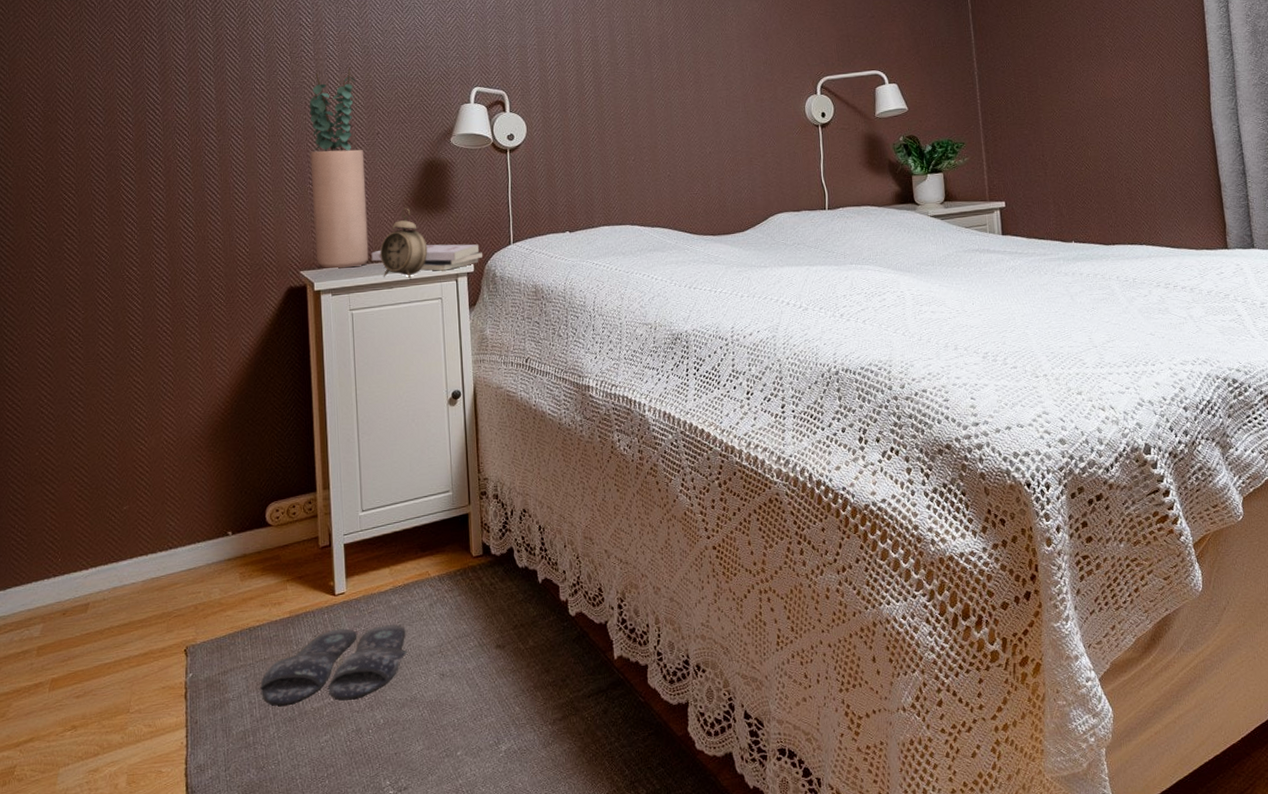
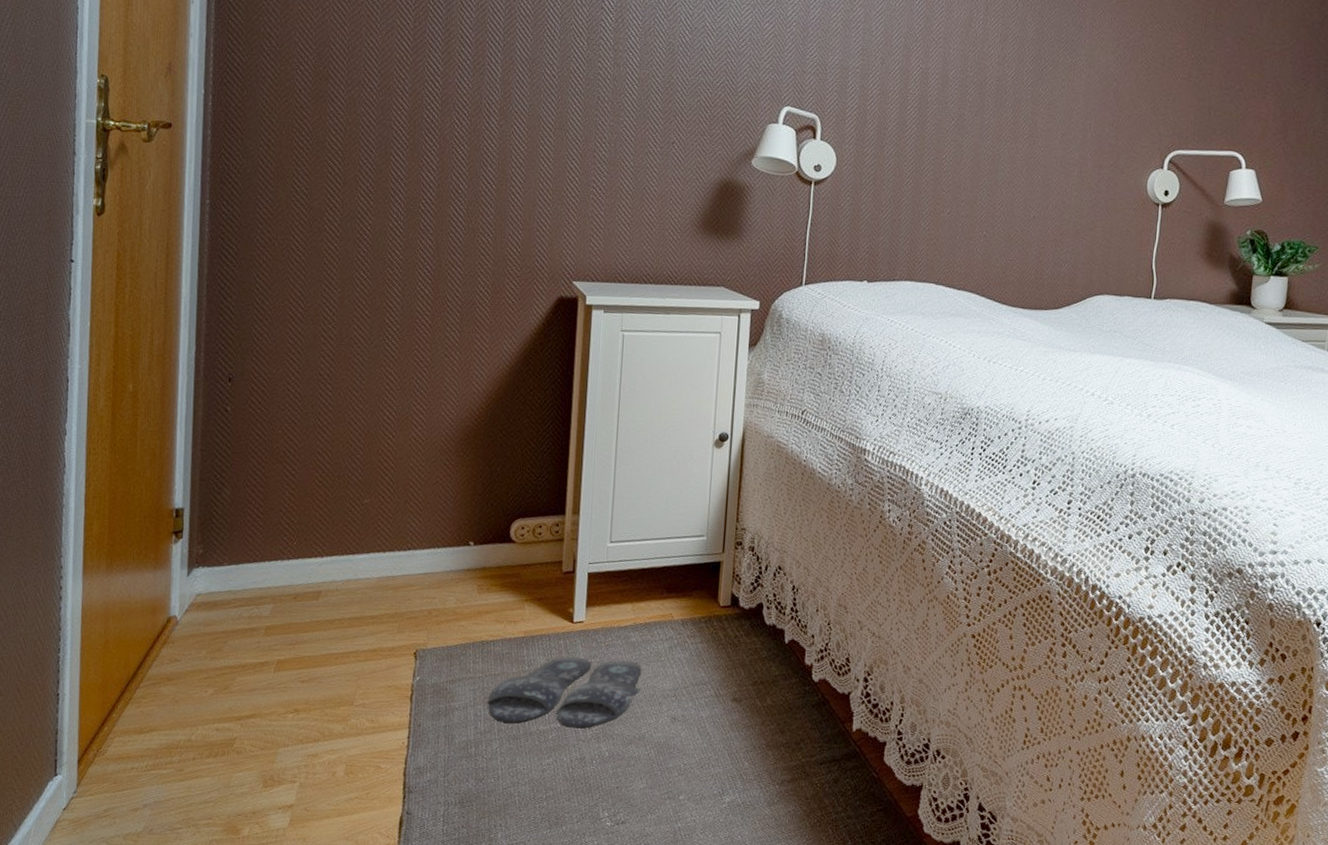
vase: present [309,66,369,269] -> none [591,63,656,286]
books: present [371,244,482,271] -> none [650,271,770,304]
alarm clock: present [379,208,428,279] -> none [660,229,713,307]

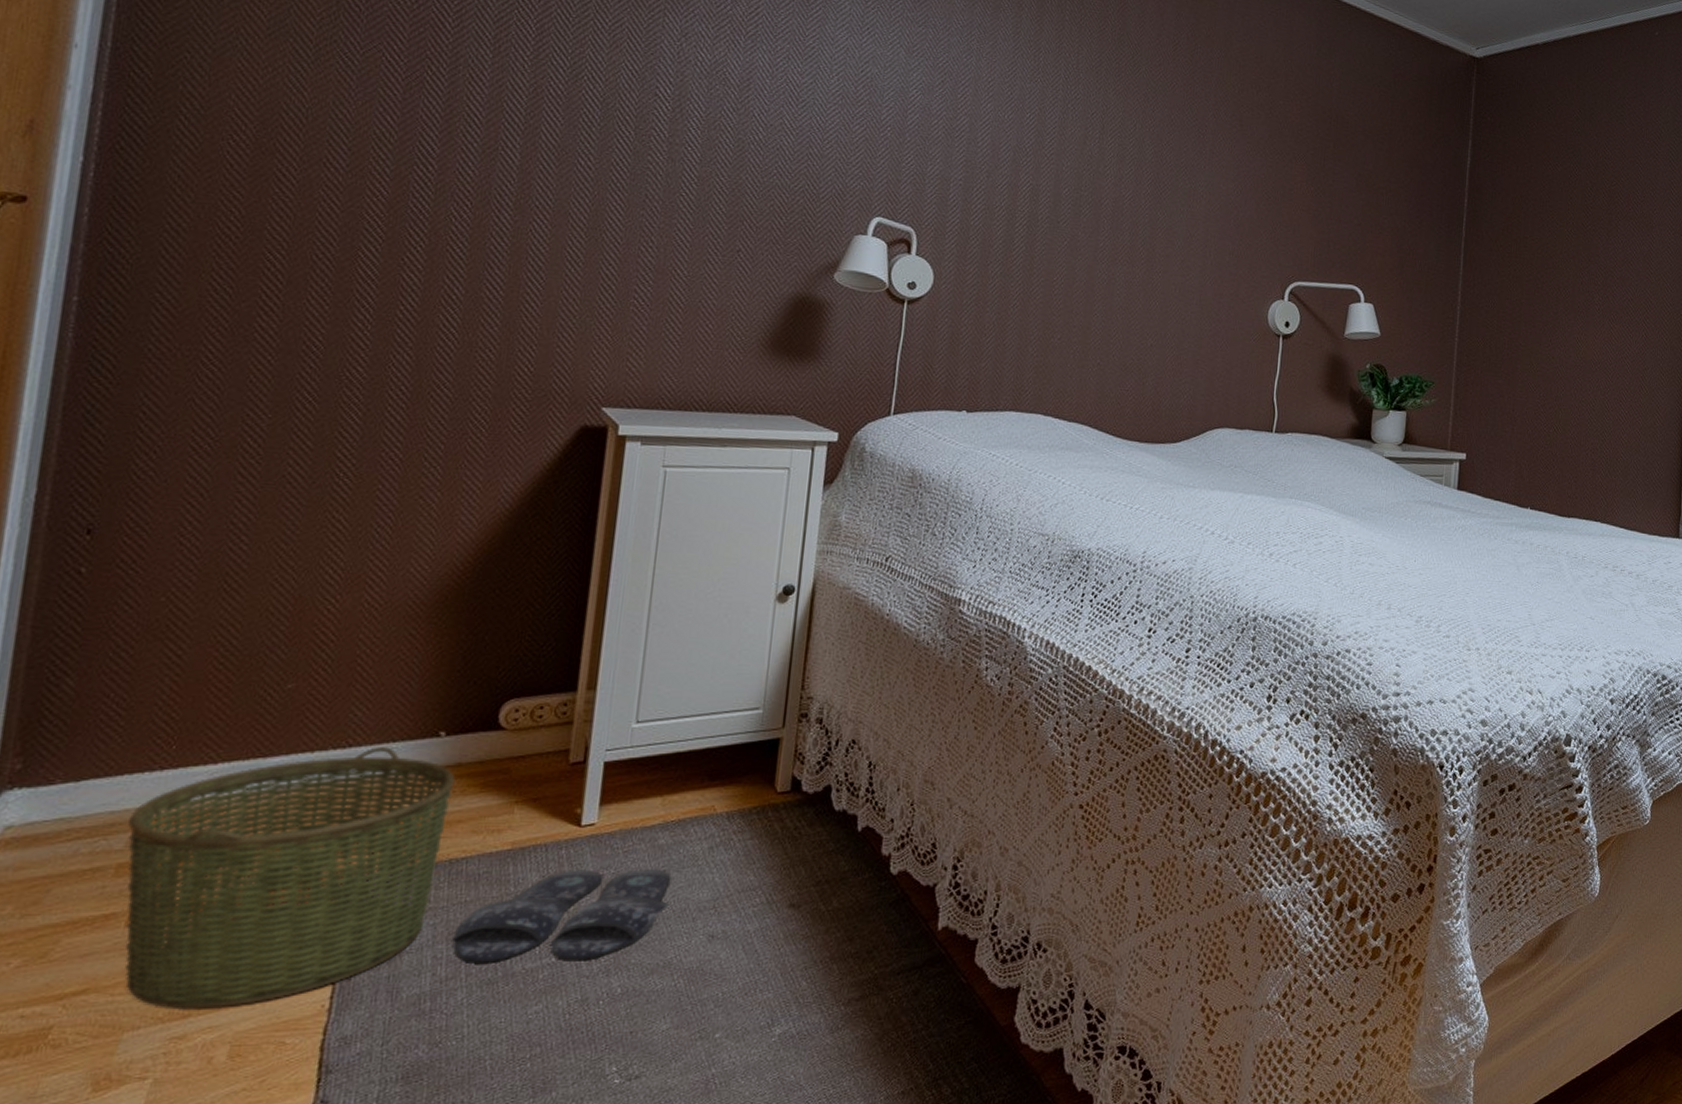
basket: none [271,550,482,737] -> present [124,745,455,1008]

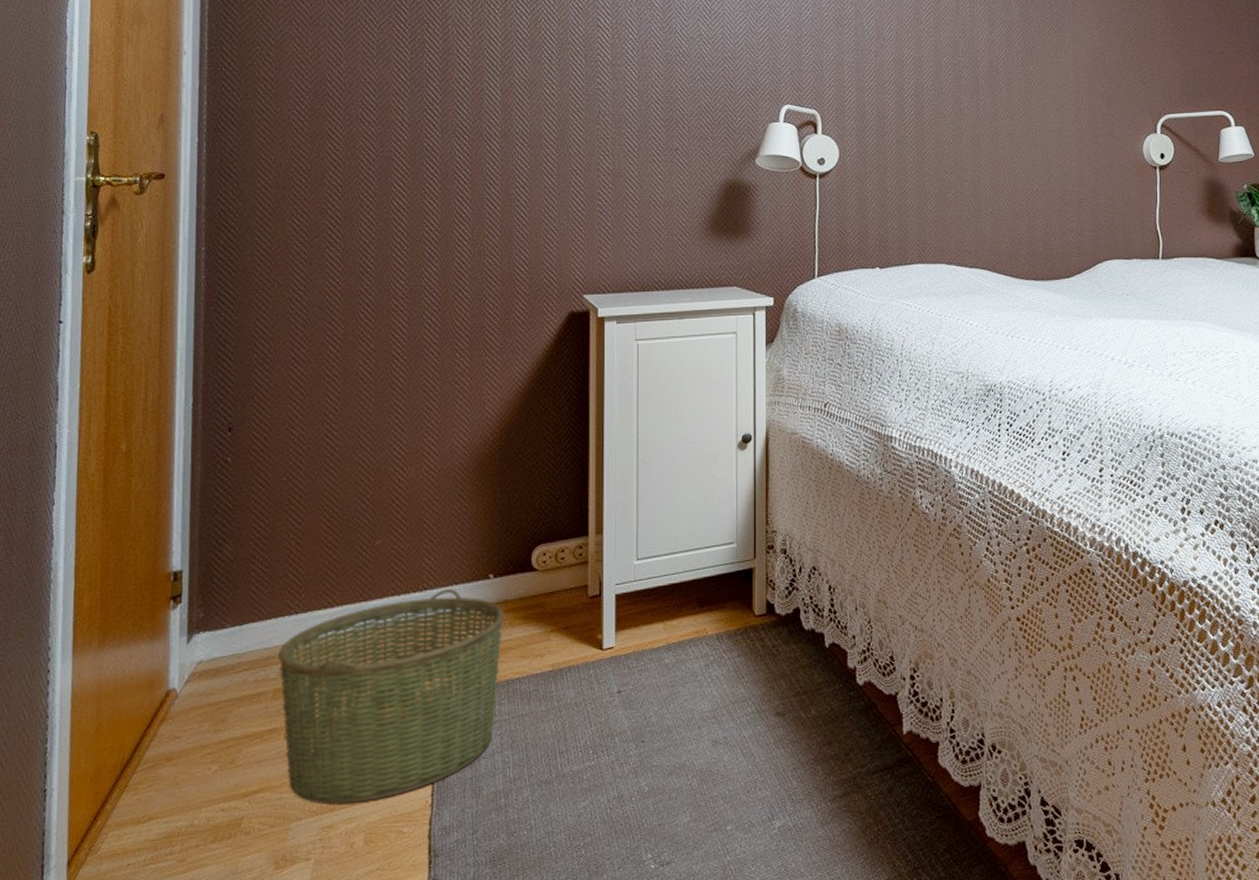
slippers: present [452,869,671,964] -> none [516,685,679,767]

